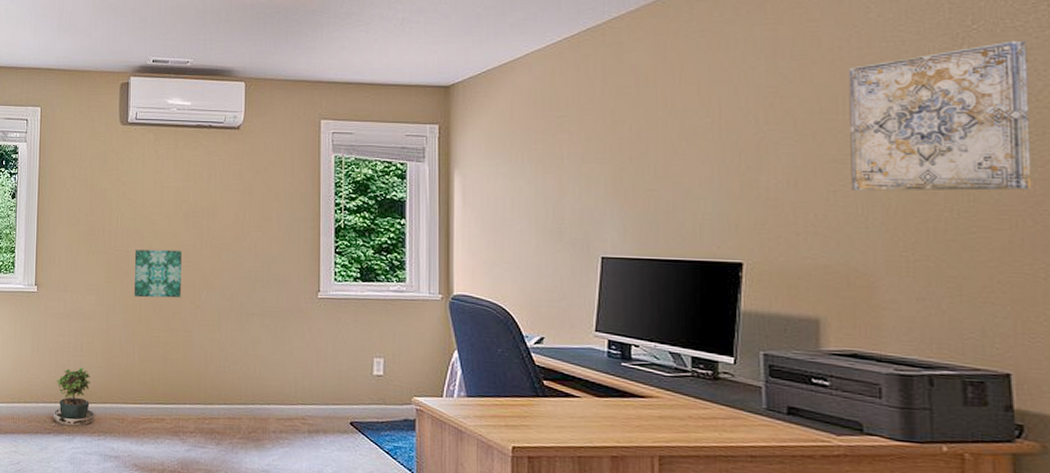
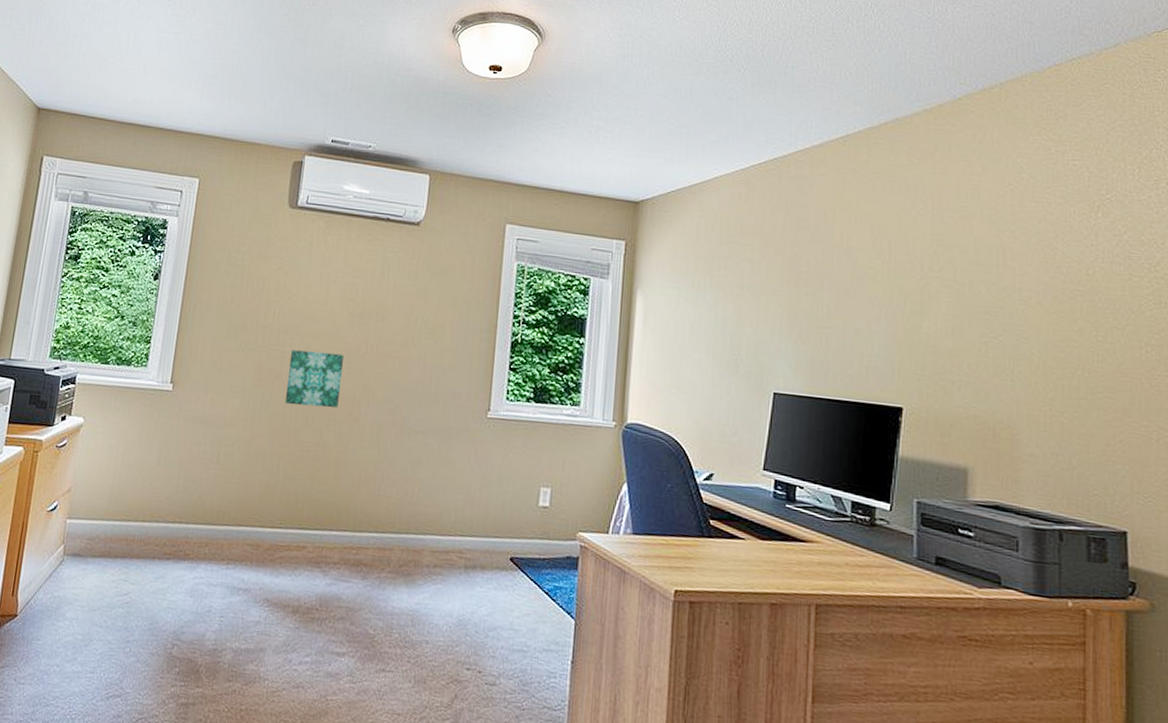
potted plant: present [49,367,95,430] -> none [169,482,226,556]
wall art: present [848,40,1032,191] -> none [1001,212,1150,355]

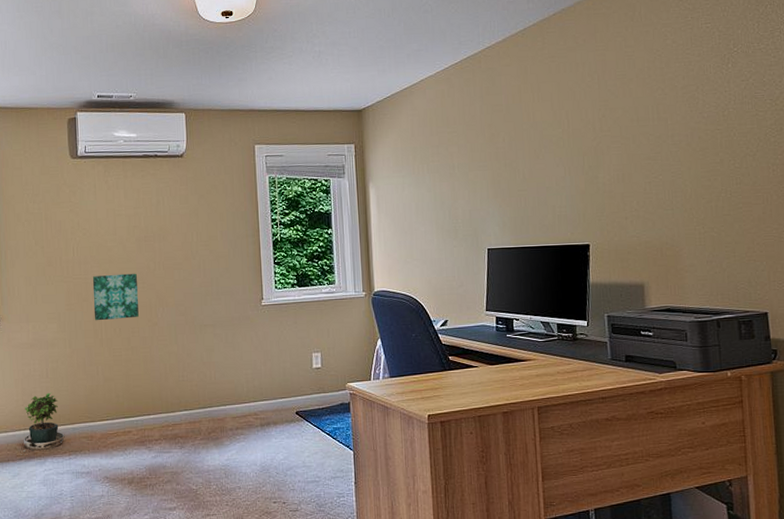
potted plant: none [169,482,226,556] -> present [20,392,65,456]

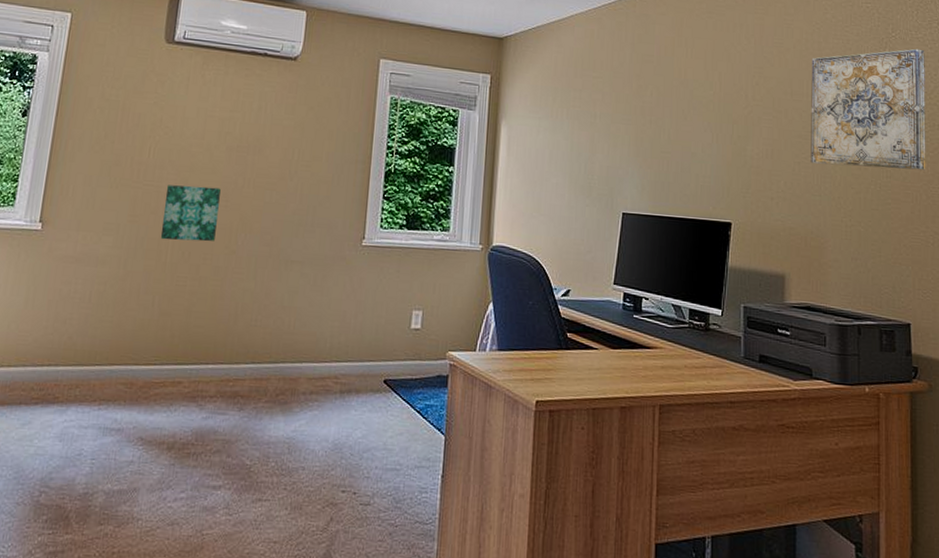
potted plant: present [20,392,65,456] -> none [37,321,99,400]
wall art: none [655,59,776,181] -> present [810,48,926,171]

